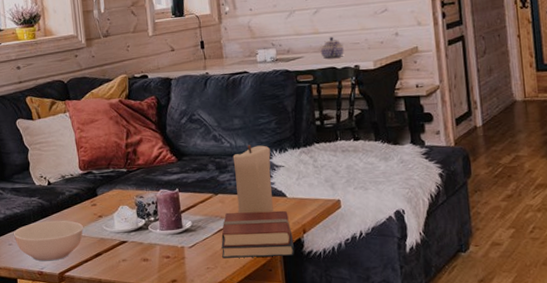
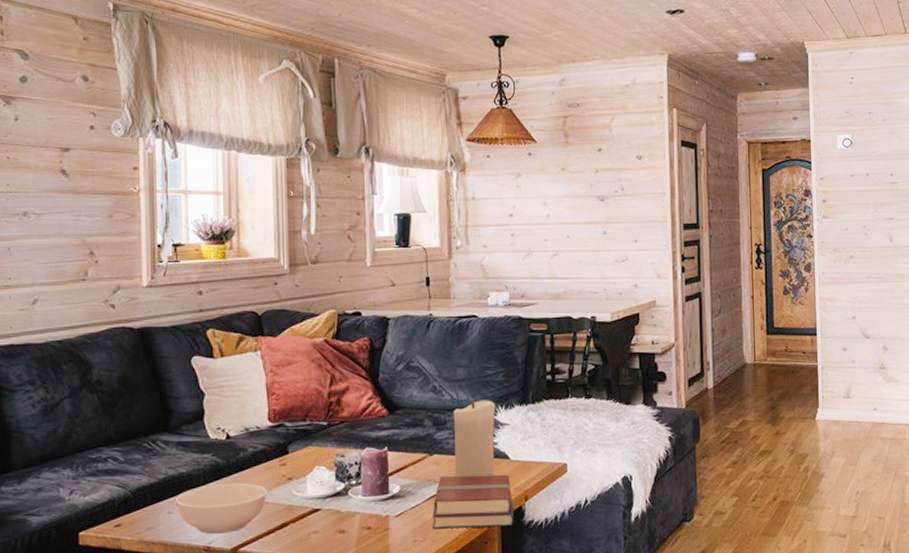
teapot: present [320,36,344,60] -> none [556,283,581,308]

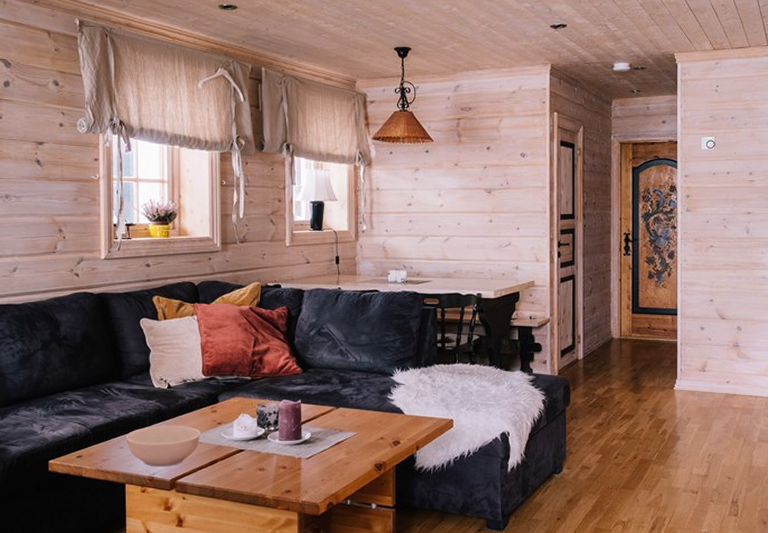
books: present [432,474,514,529] -> none [338,426,406,472]
candle: present [453,399,495,478] -> none [356,362,393,428]

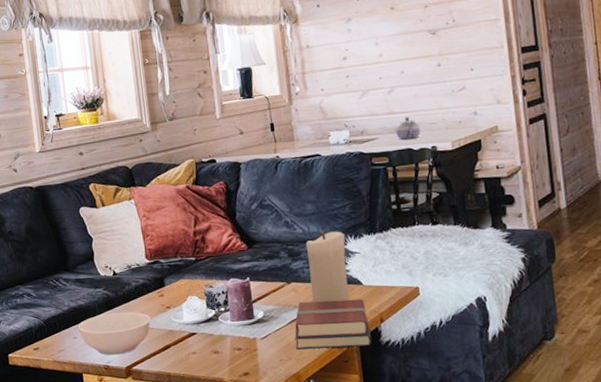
books: none [338,426,406,472] -> present [295,299,372,350]
candle: none [356,362,393,428] -> present [305,231,349,303]
teapot: none [447,264,469,286] -> present [395,116,421,141]

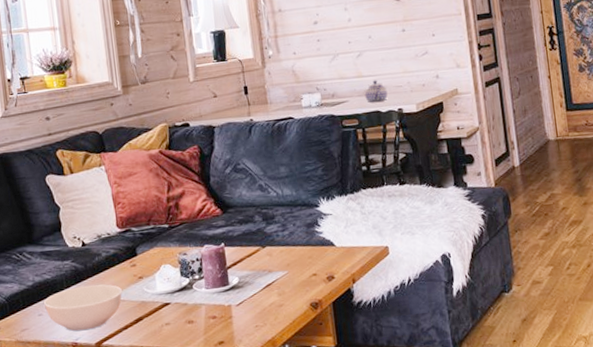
books: present [295,299,372,350] -> none [270,260,345,315]
candle: present [305,231,349,303] -> none [279,193,322,267]

